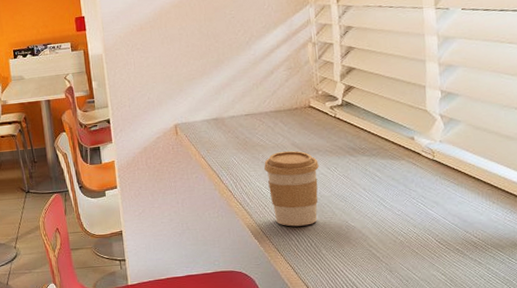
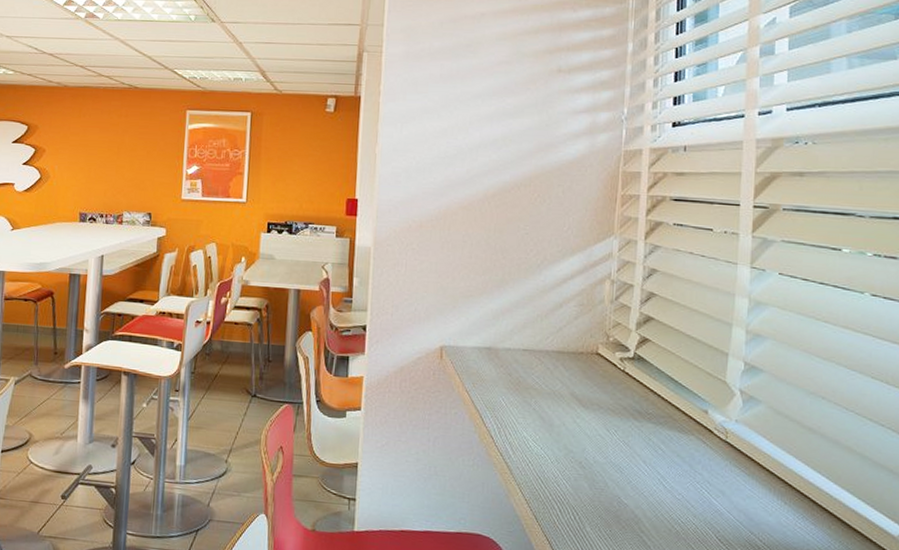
coffee cup: present [264,150,319,227] -> none [535,400,598,494]

